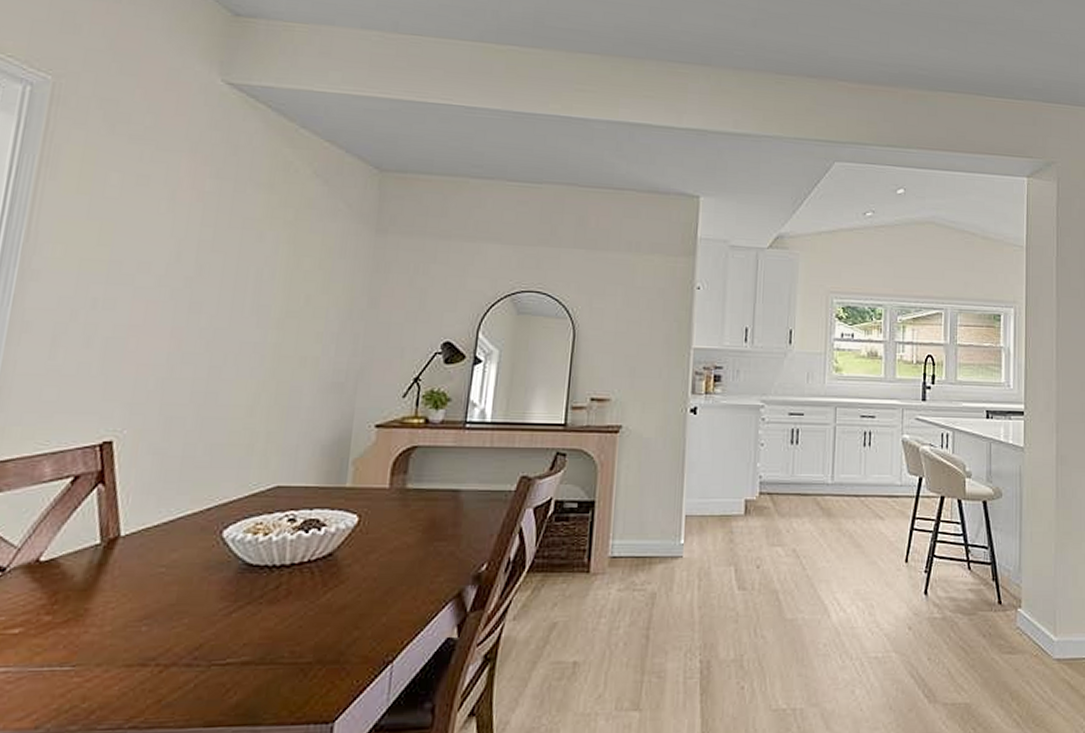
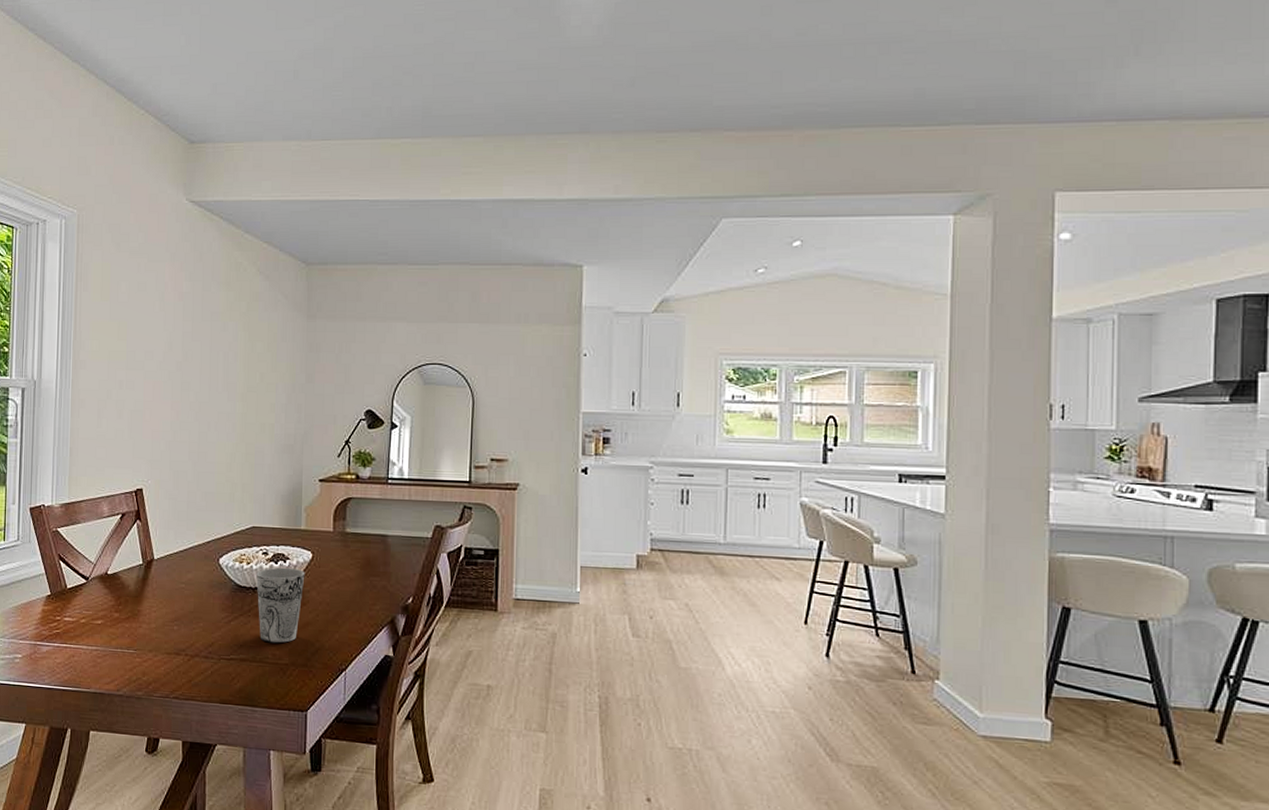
cup: none [273,537,347,637] -> present [256,567,305,644]

